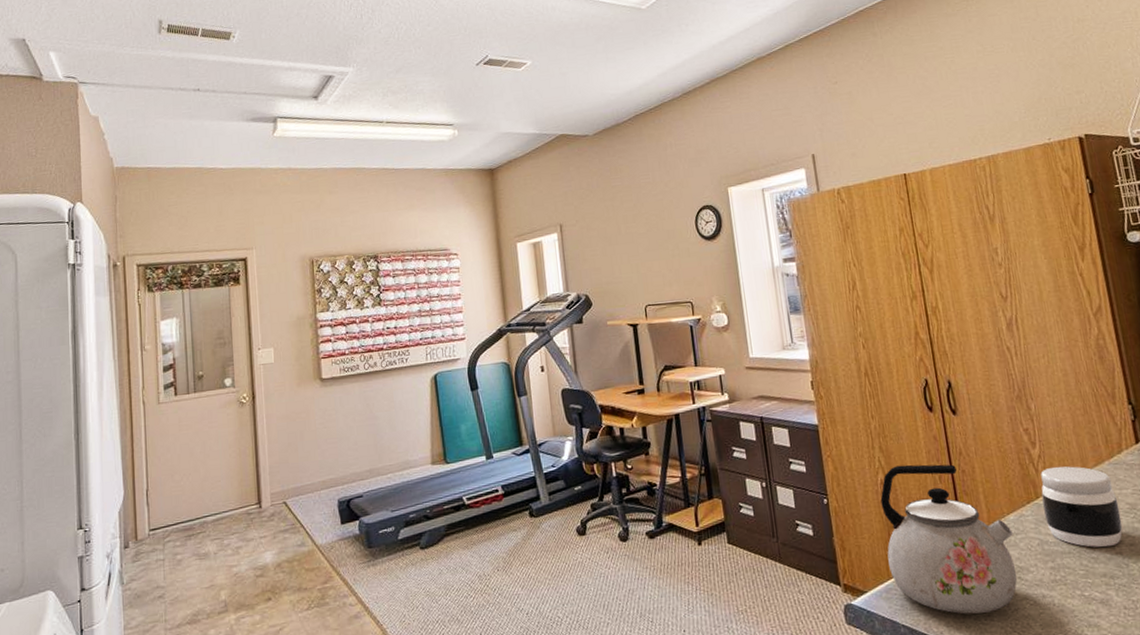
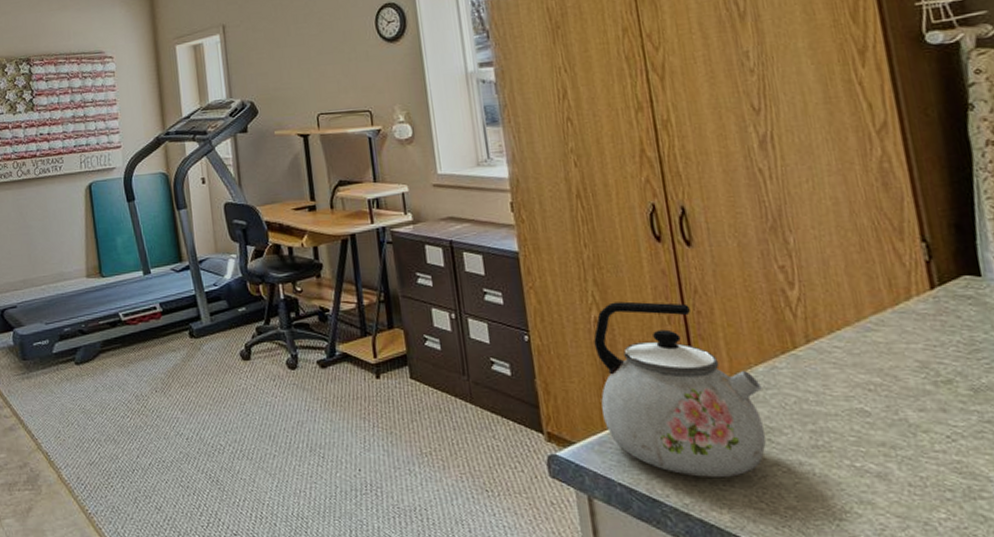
jar: present [1040,466,1123,548] -> none [800,312,909,412]

